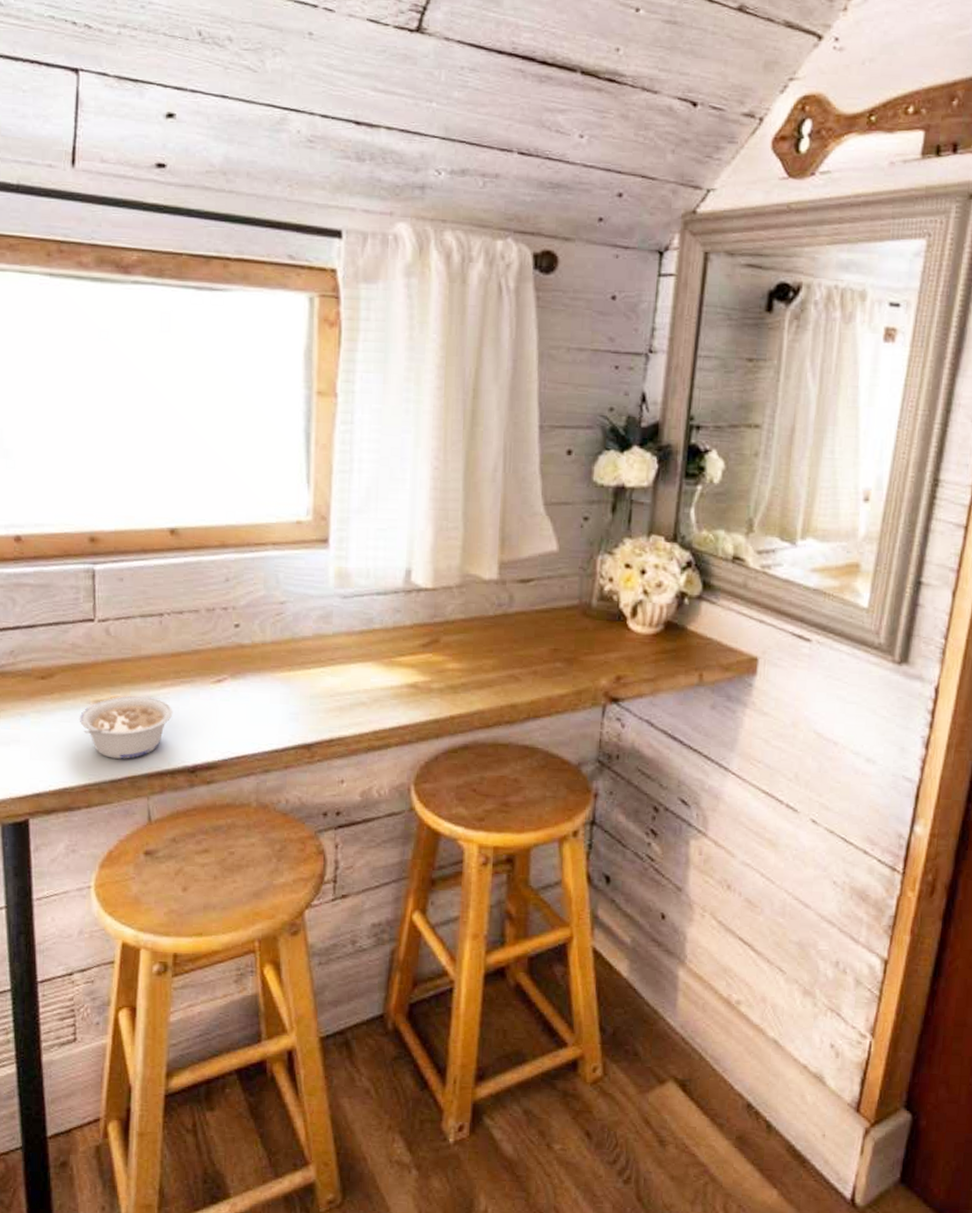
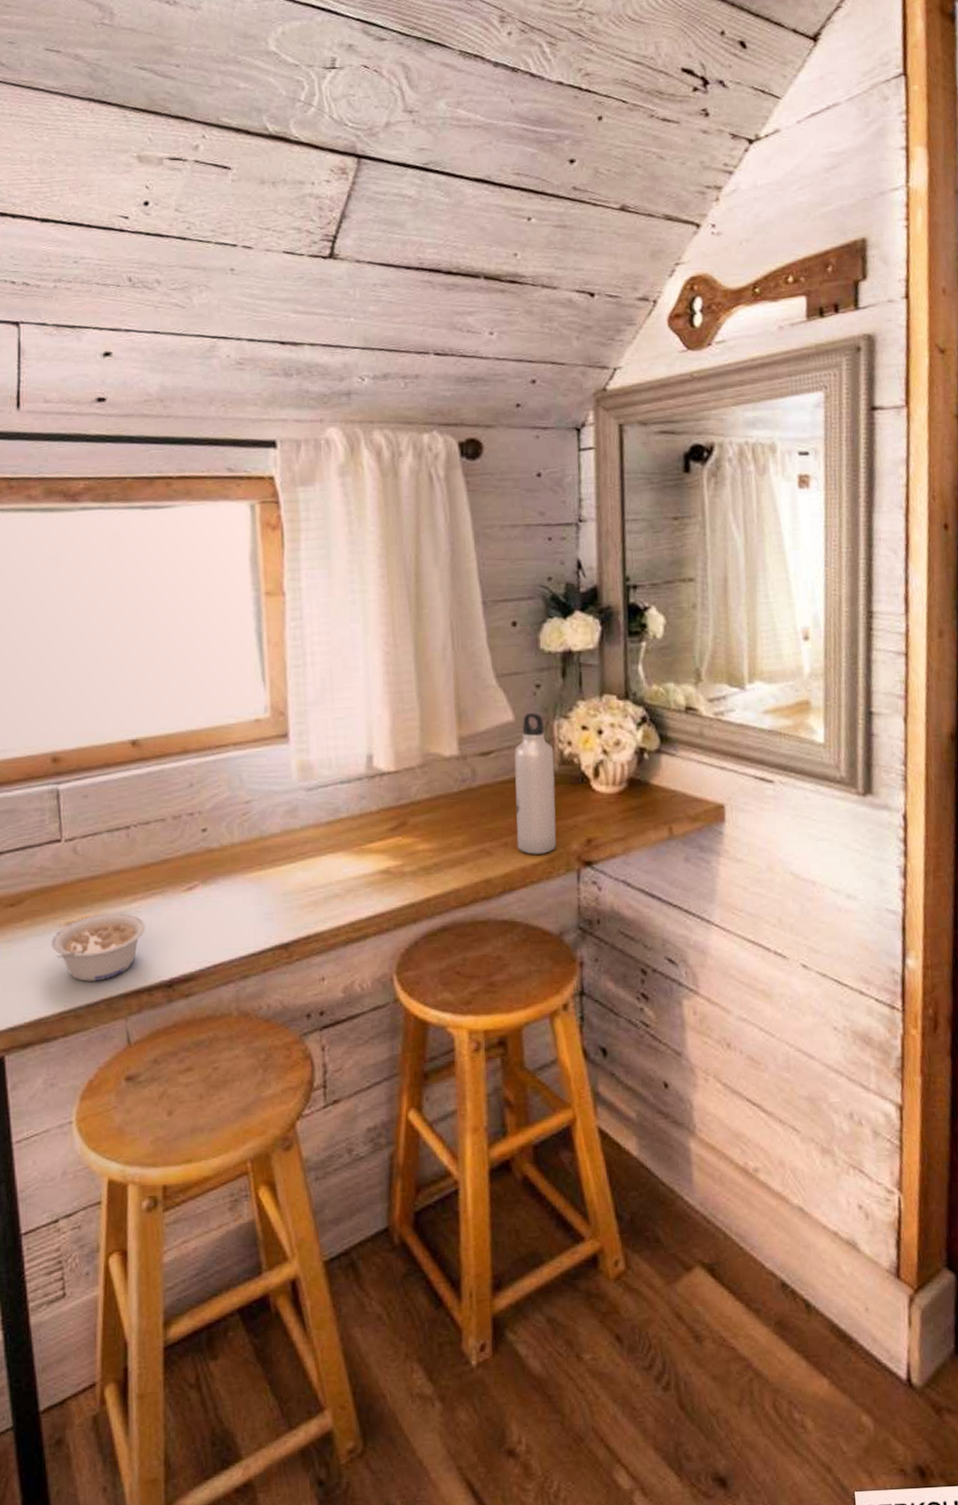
water bottle: none [546,544,594,686] -> present [514,712,556,855]

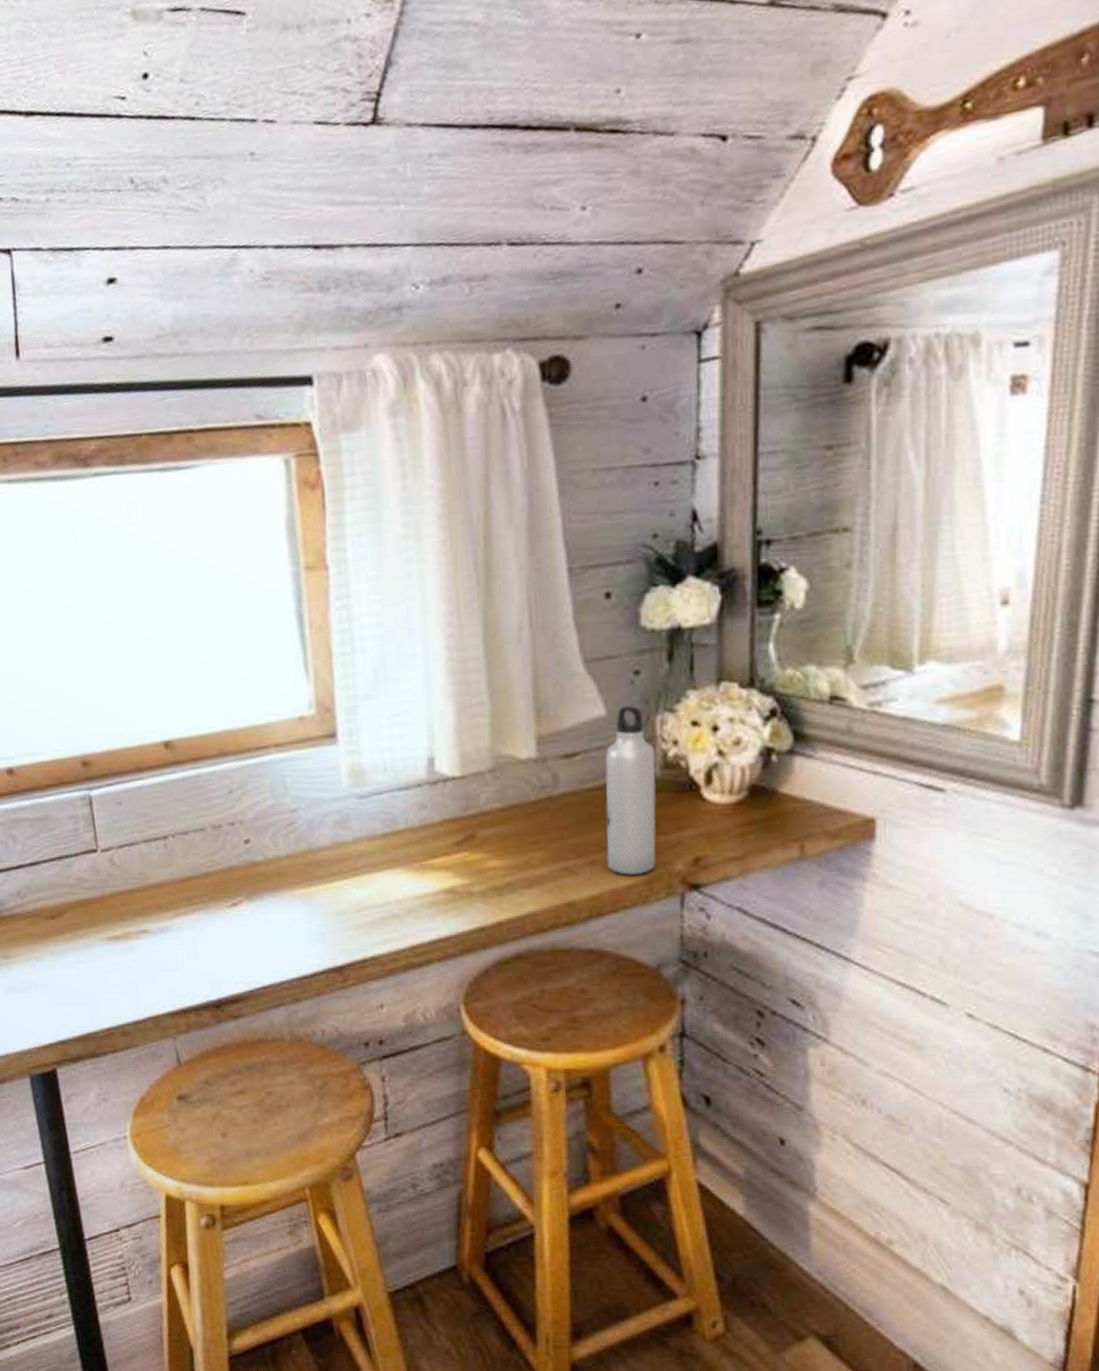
legume: present [51,912,146,982] -> none [94,928,190,998]

